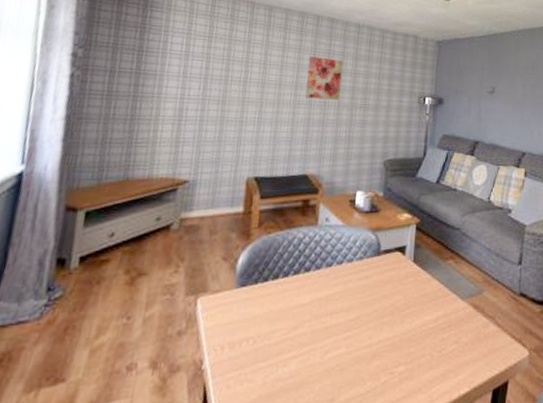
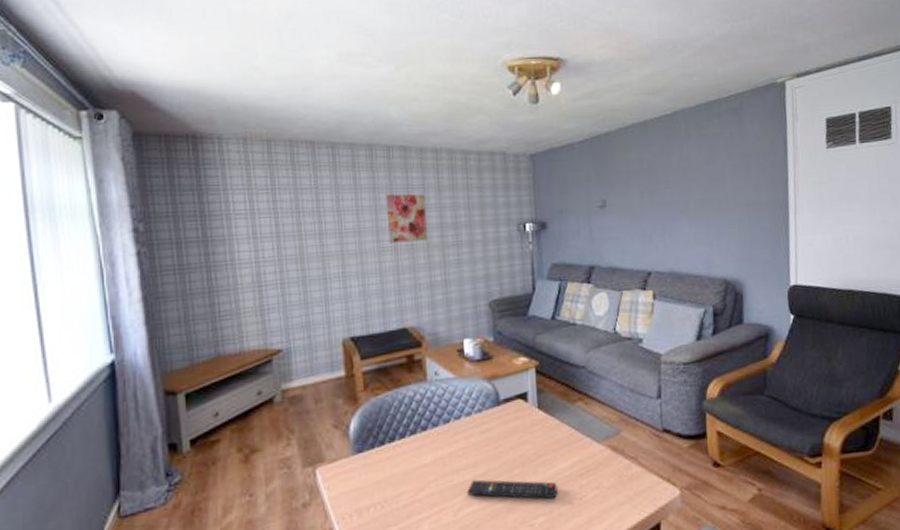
remote control: none [336,324,421,349] -> present [466,479,558,499]

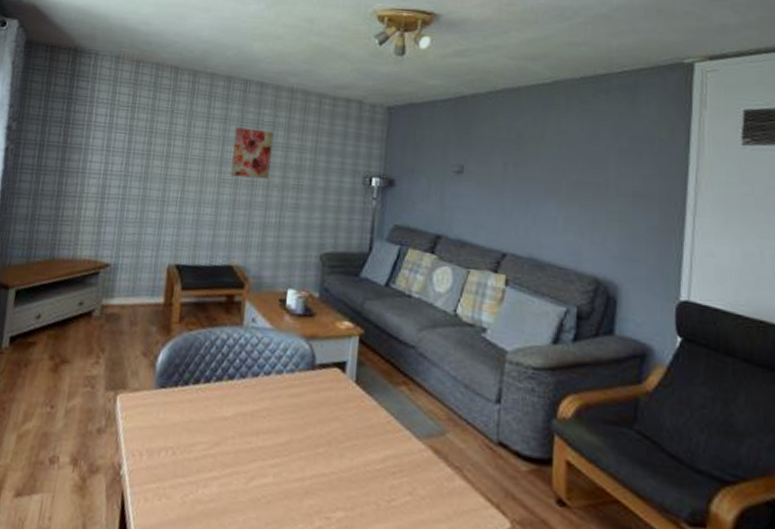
remote control: present [466,479,558,499] -> none [263,448,364,494]

